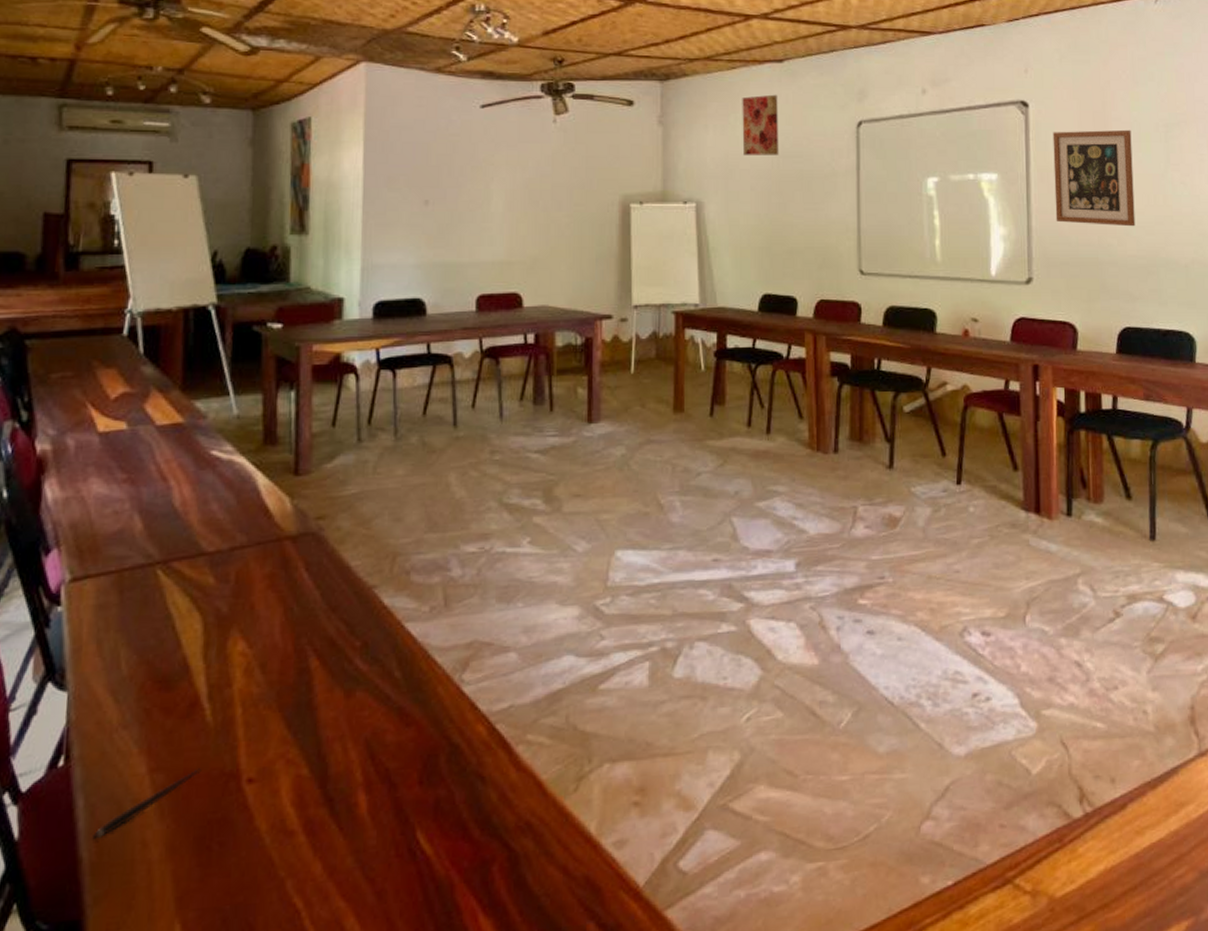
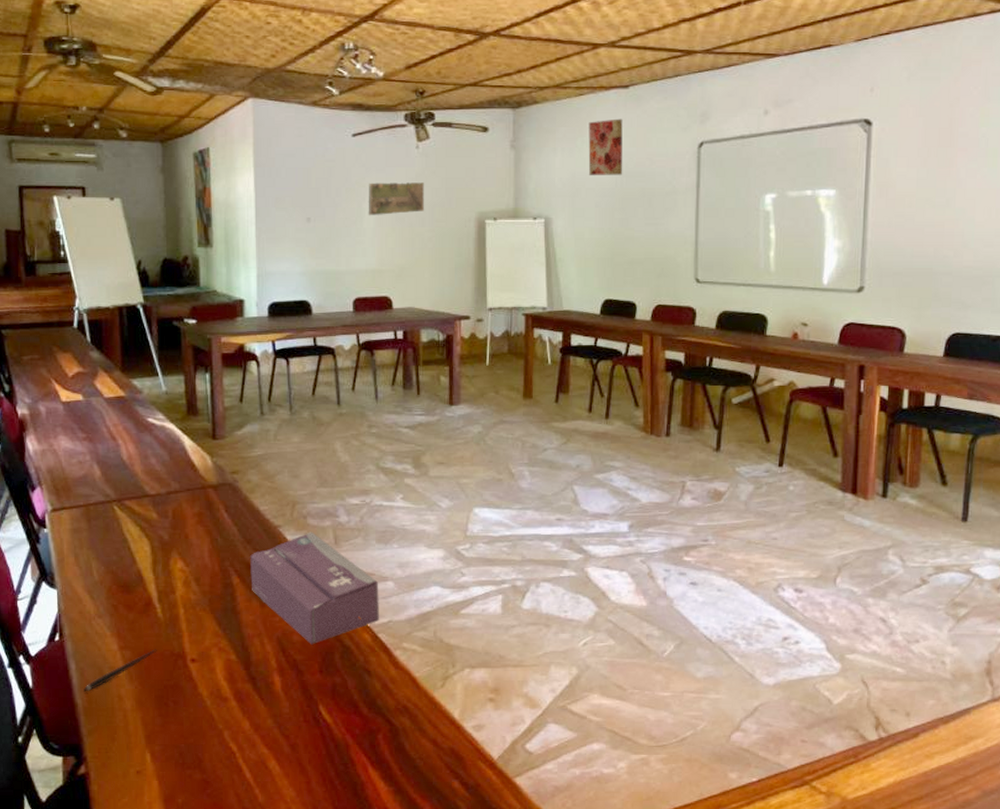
tissue box: none [334,591,499,746] -> present [250,532,379,645]
map: none [496,160,562,199] -> present [368,182,424,216]
wall art: present [1052,129,1136,227] -> none [892,145,978,239]

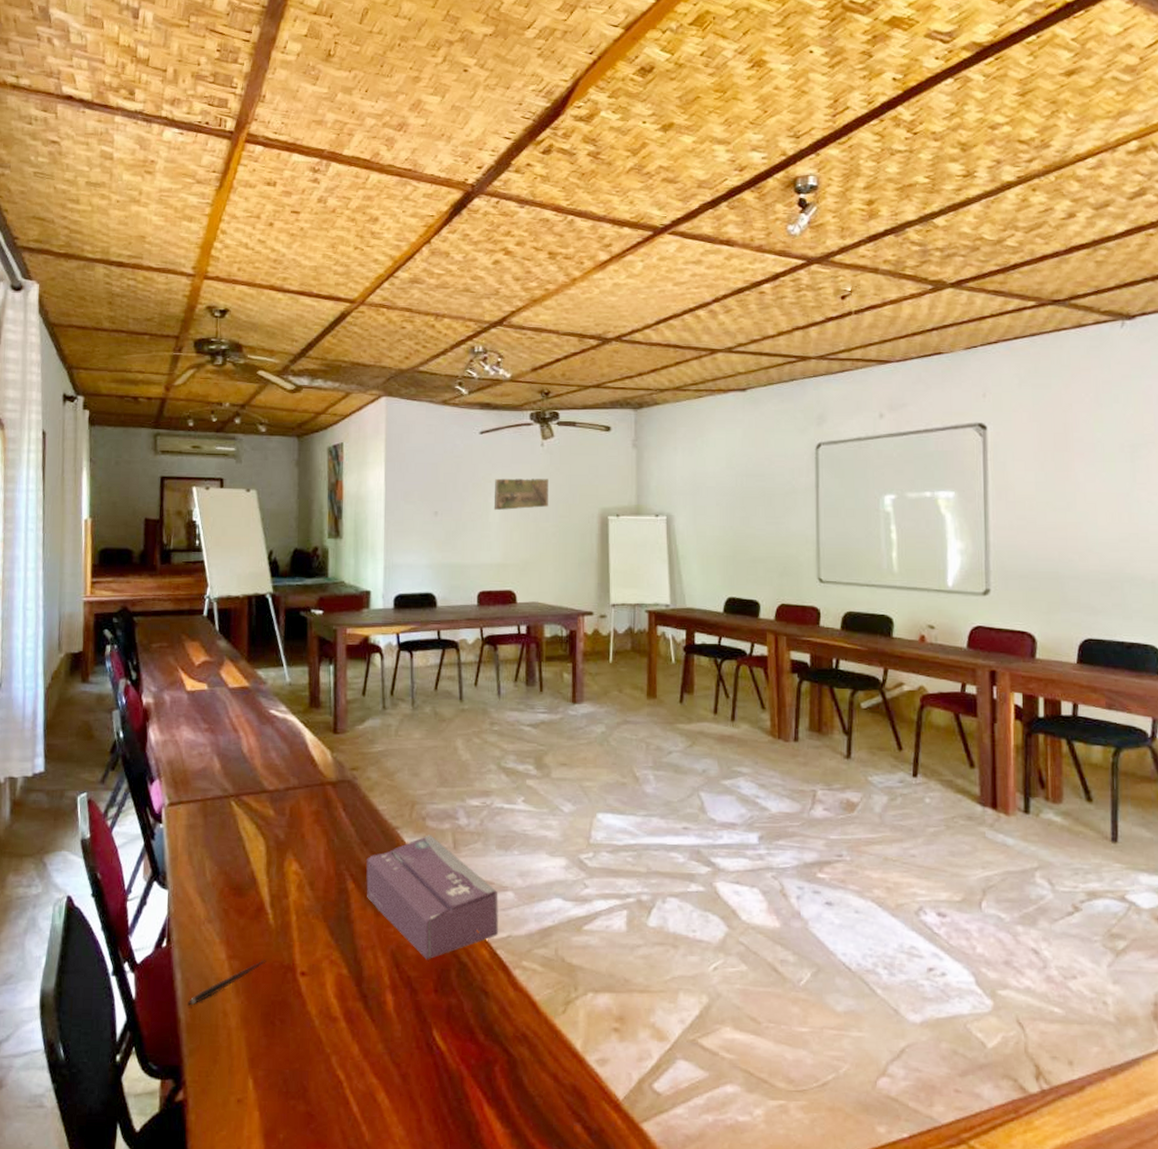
wall art: present [588,118,623,175] -> none [708,420,743,474]

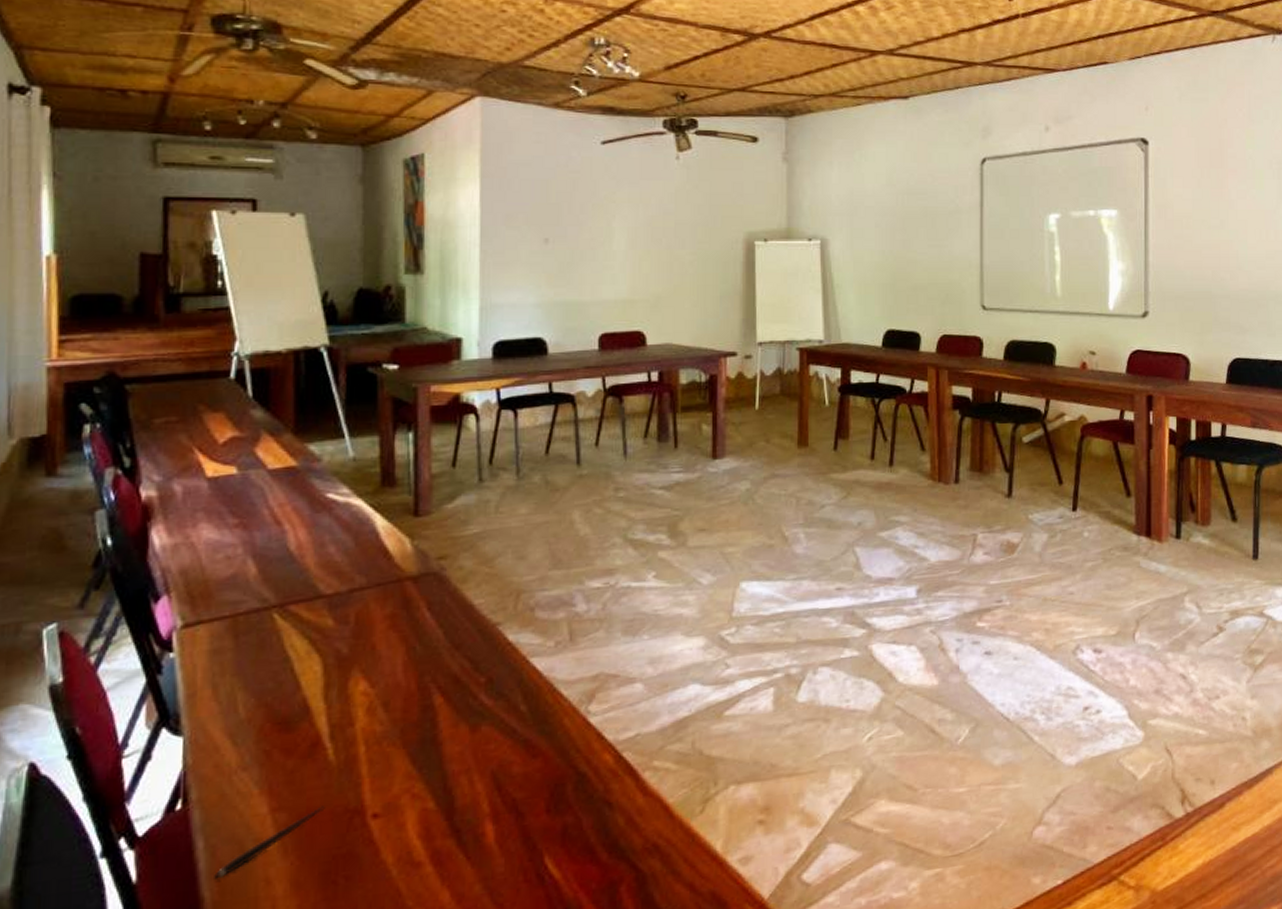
tissue box: present [366,834,498,960] -> none [458,627,625,777]
map: present [493,478,548,511] -> none [618,198,685,237]

